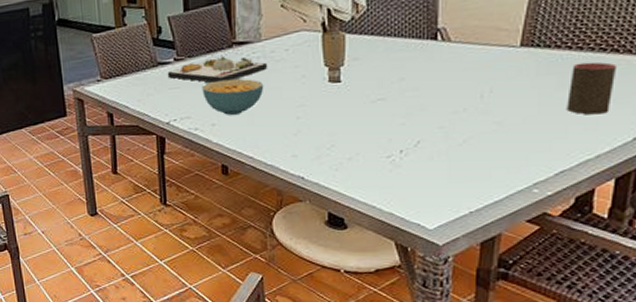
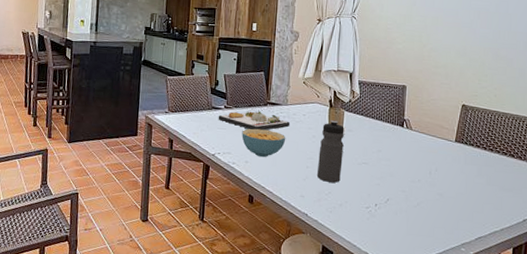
water bottle: none [312,49,349,133] -> present [316,120,345,183]
cup: present [567,61,618,115] -> none [483,160,513,199]

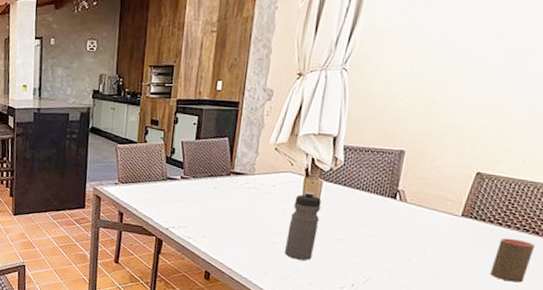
dinner plate: present [218,110,291,130] -> none [173,181,257,203]
cereal bowl: present [242,128,286,157] -> none [199,200,251,232]
cup: none [483,160,513,199] -> present [490,238,536,283]

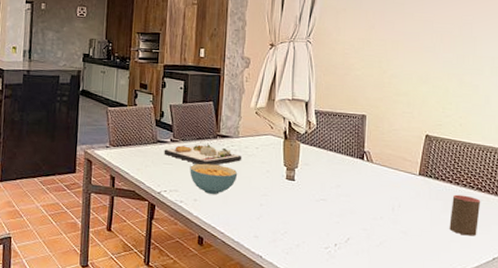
dinner plate: none [173,181,257,203] -> present [164,144,242,165]
cereal bowl: none [199,200,251,232] -> present [190,163,238,194]
water bottle: present [284,191,322,260] -> none [271,153,301,221]

